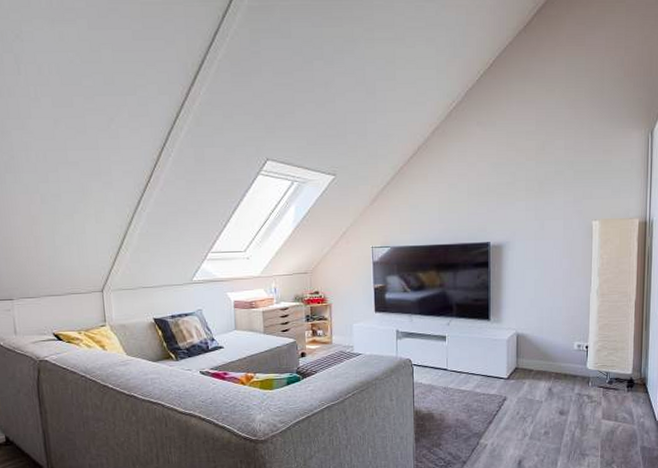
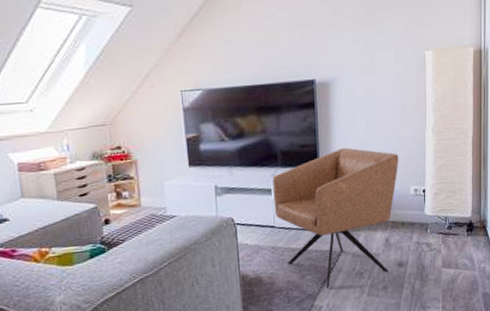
chair: none [447,303,564,429] -> present [272,147,399,289]

